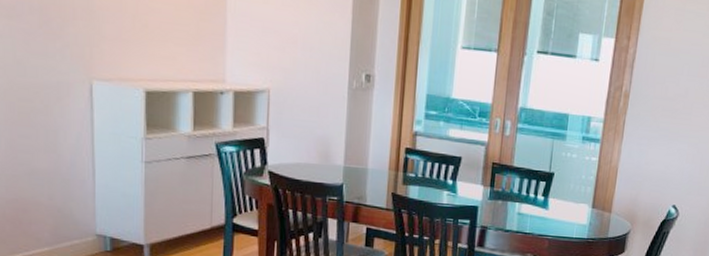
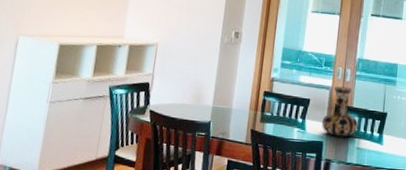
vase: none [476,141,520,201] -> present [322,86,359,137]

